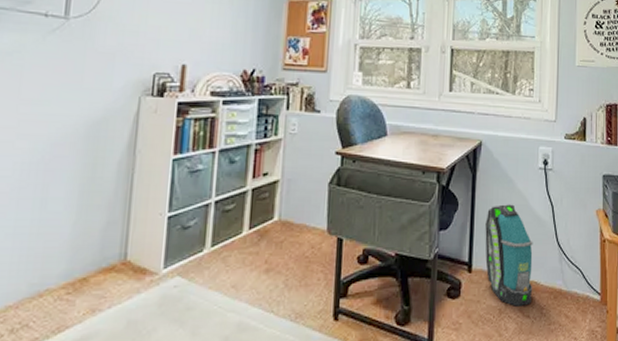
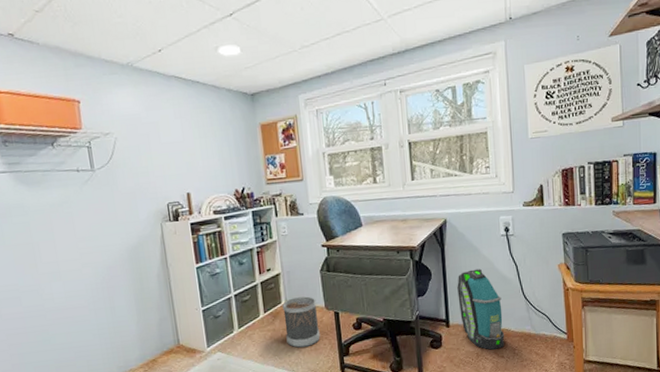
wastebasket: none [271,214,318,281] -> present [282,296,320,348]

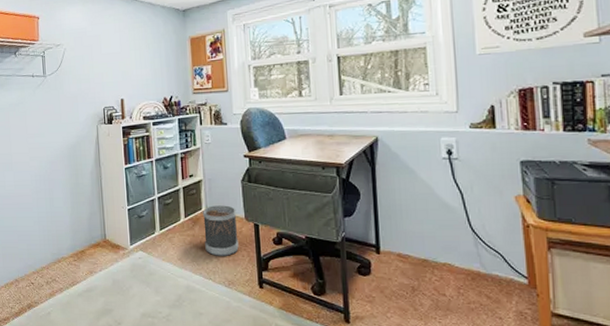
backpack: present [457,269,505,350] -> none [389,193,447,285]

